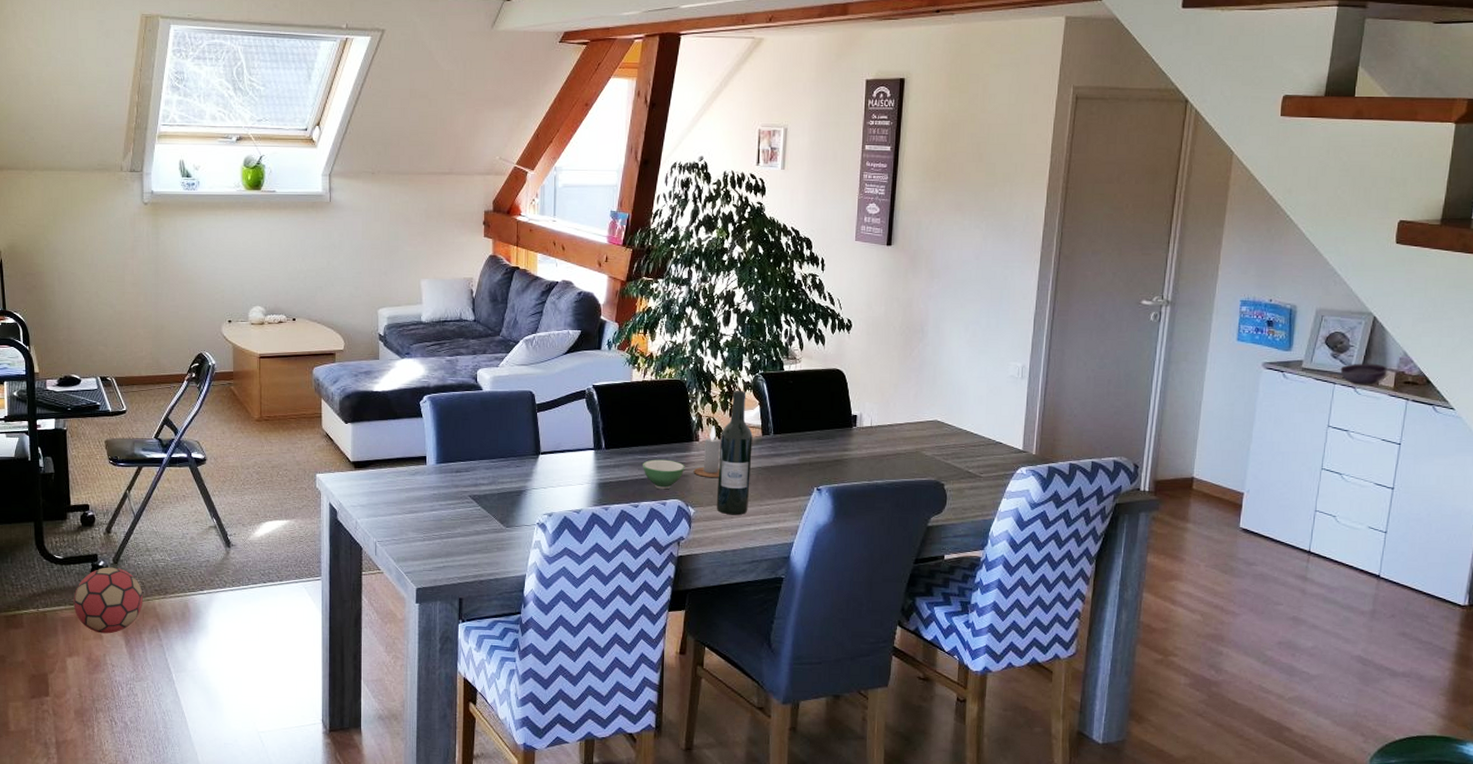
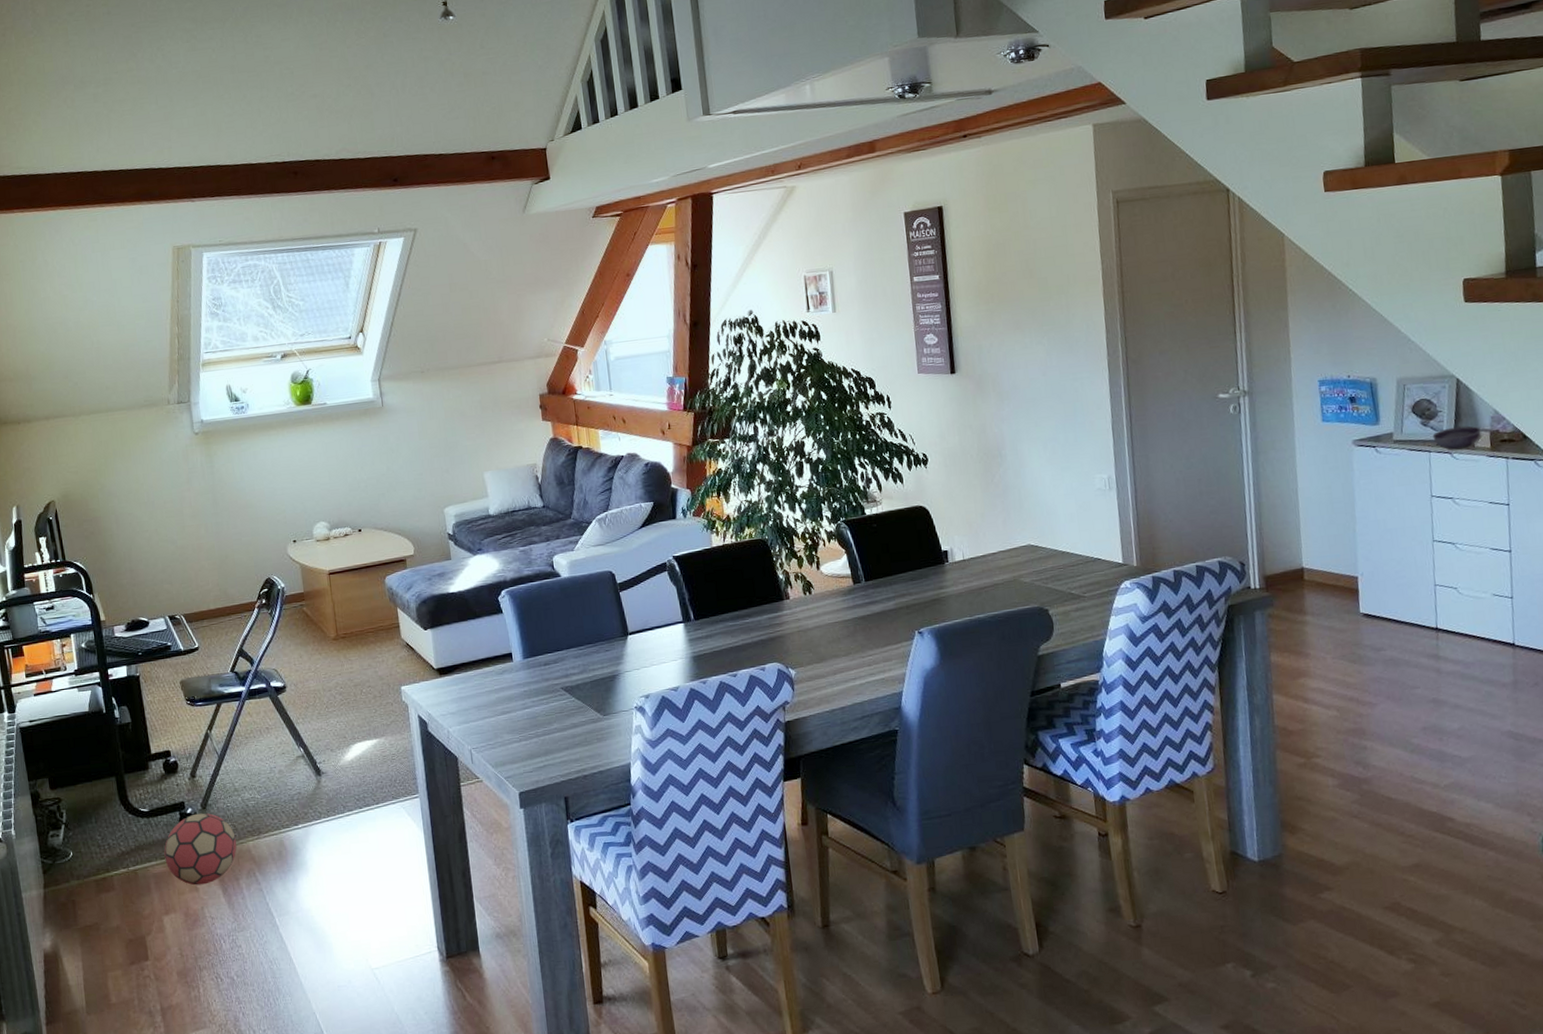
bowl: present [642,459,685,490] -> none [734,622,780,655]
candle: present [693,425,720,477] -> none [788,581,816,636]
wine bottle: present [716,389,753,515] -> none [810,540,851,672]

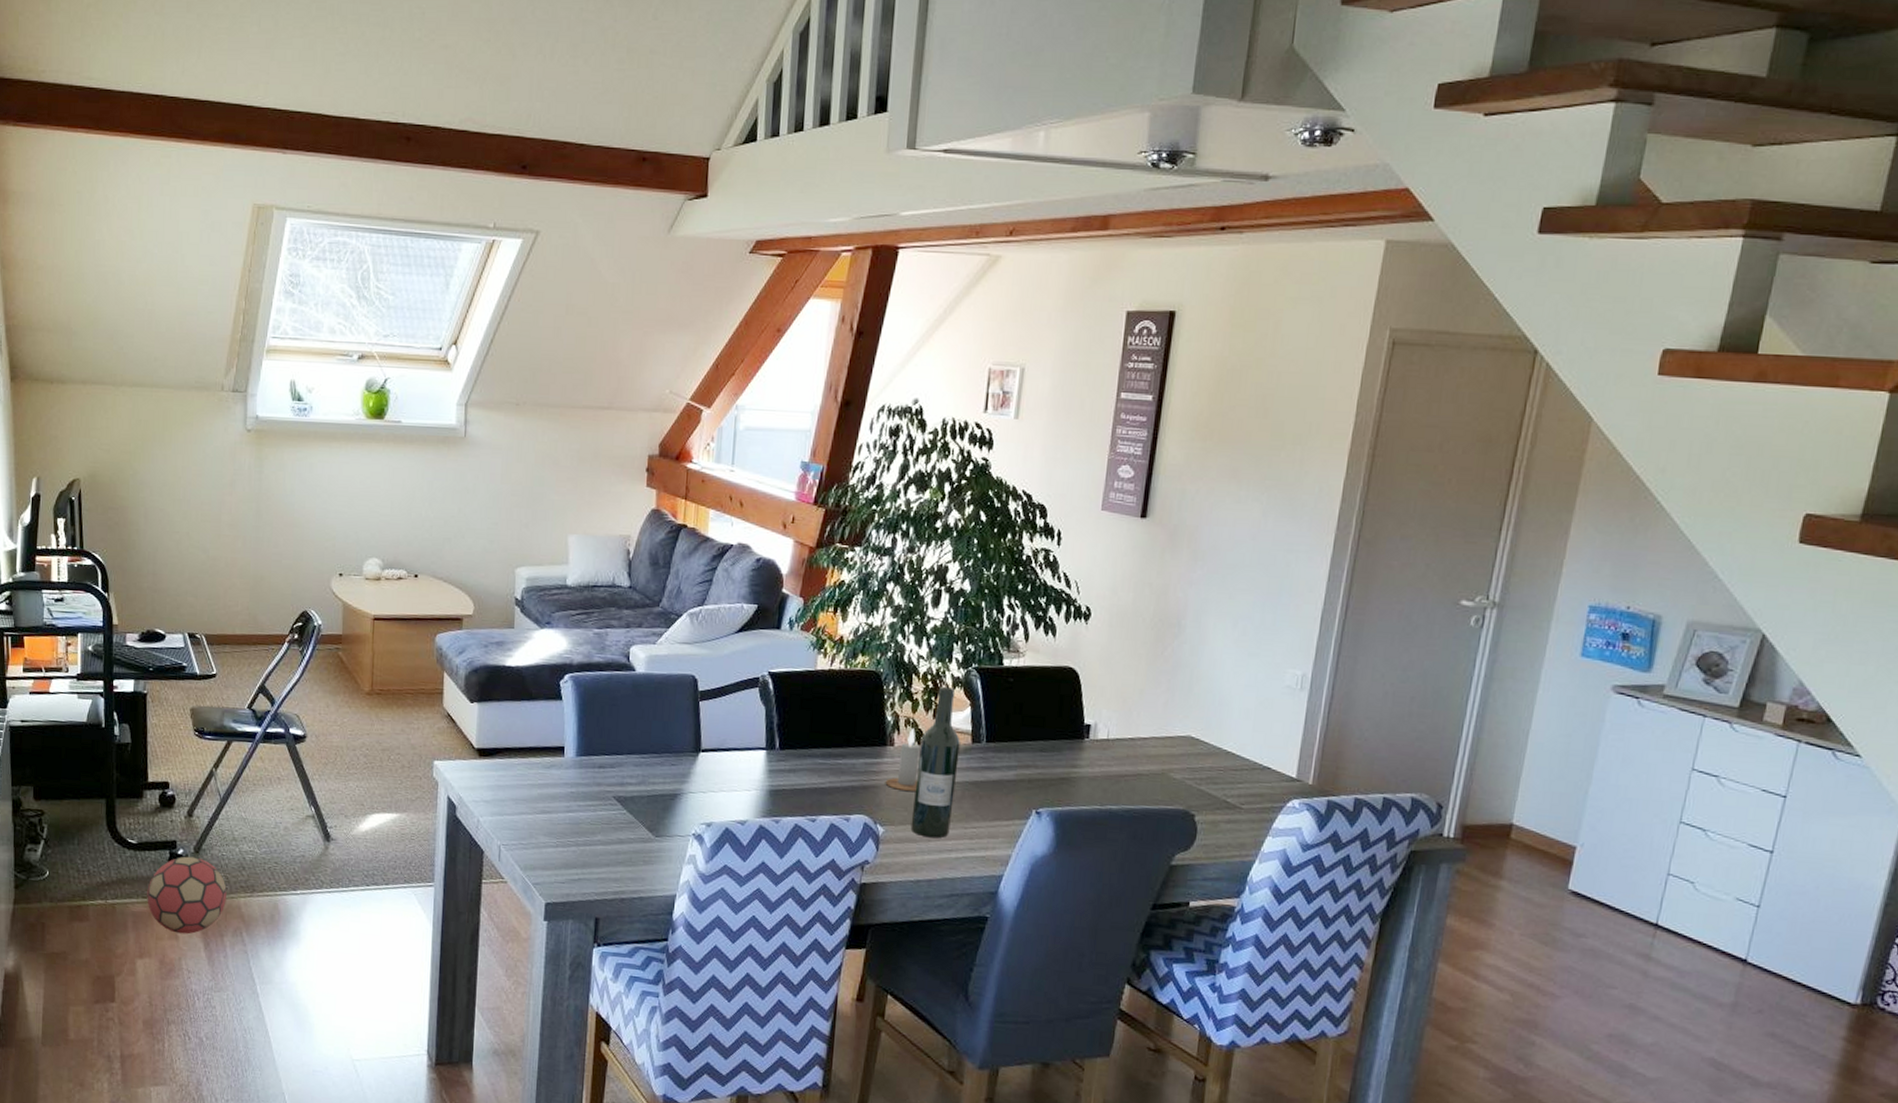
candle: none [788,581,816,636] -> present [885,728,920,791]
wine bottle: none [810,540,851,672] -> present [910,686,960,838]
bowl: present [1432,425,1482,452] -> none [1713,692,1776,722]

